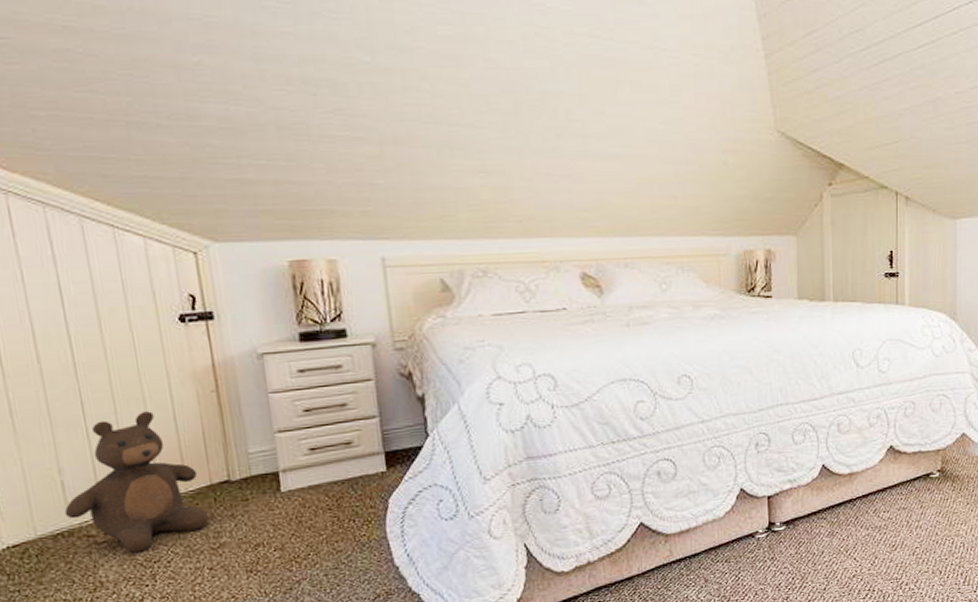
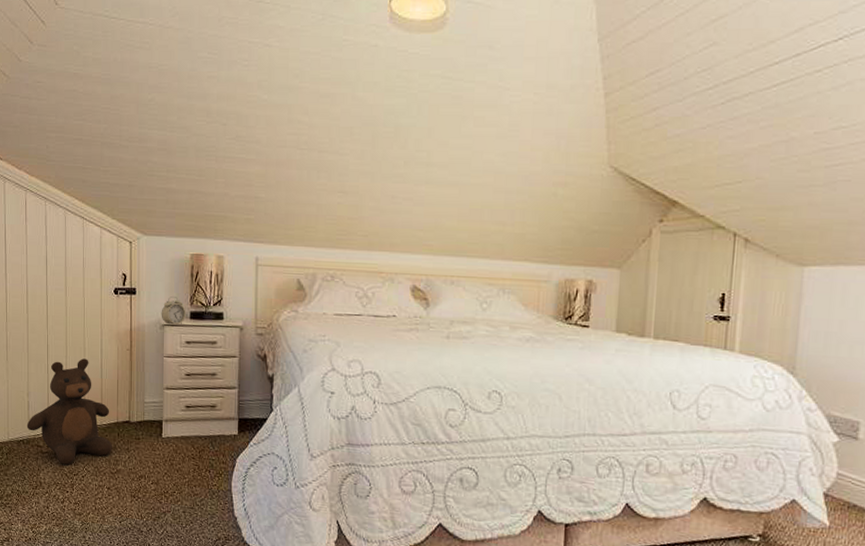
alarm clock: none [255,316,293,354] -> present [161,296,186,326]

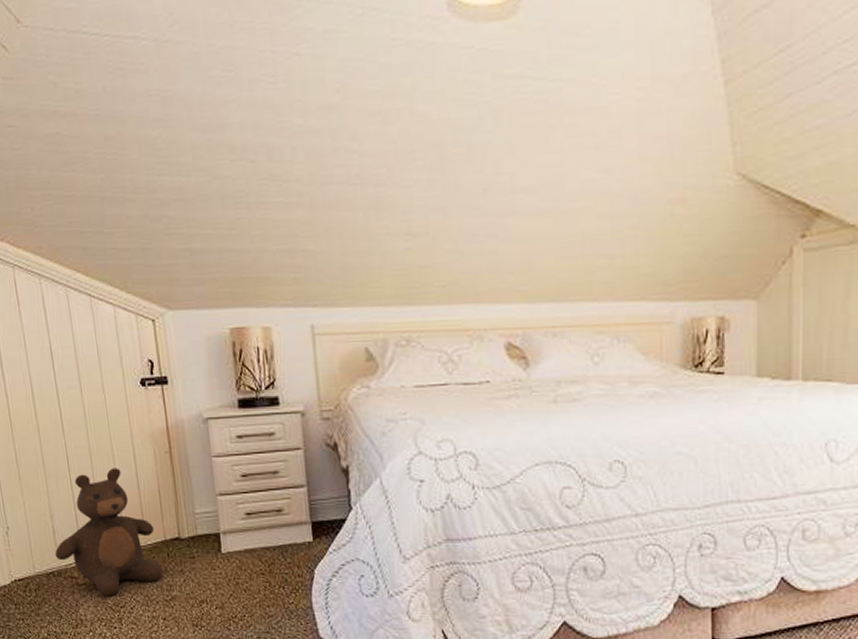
alarm clock: present [161,296,186,326] -> none [201,383,233,419]

